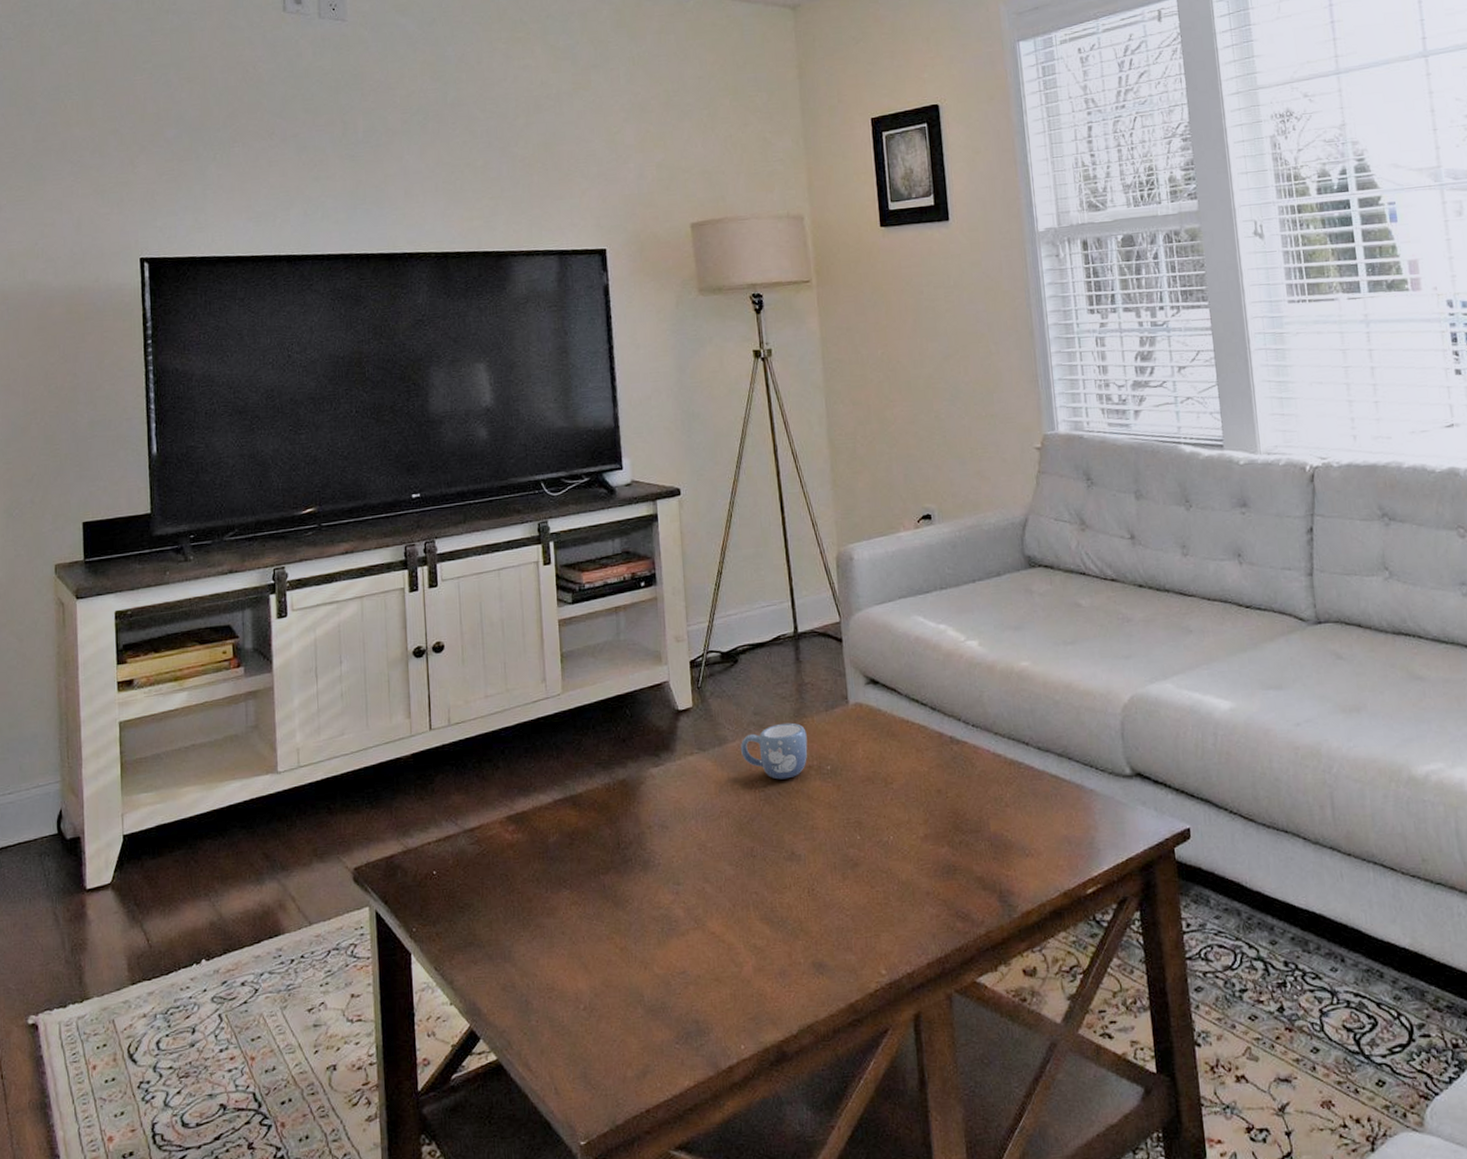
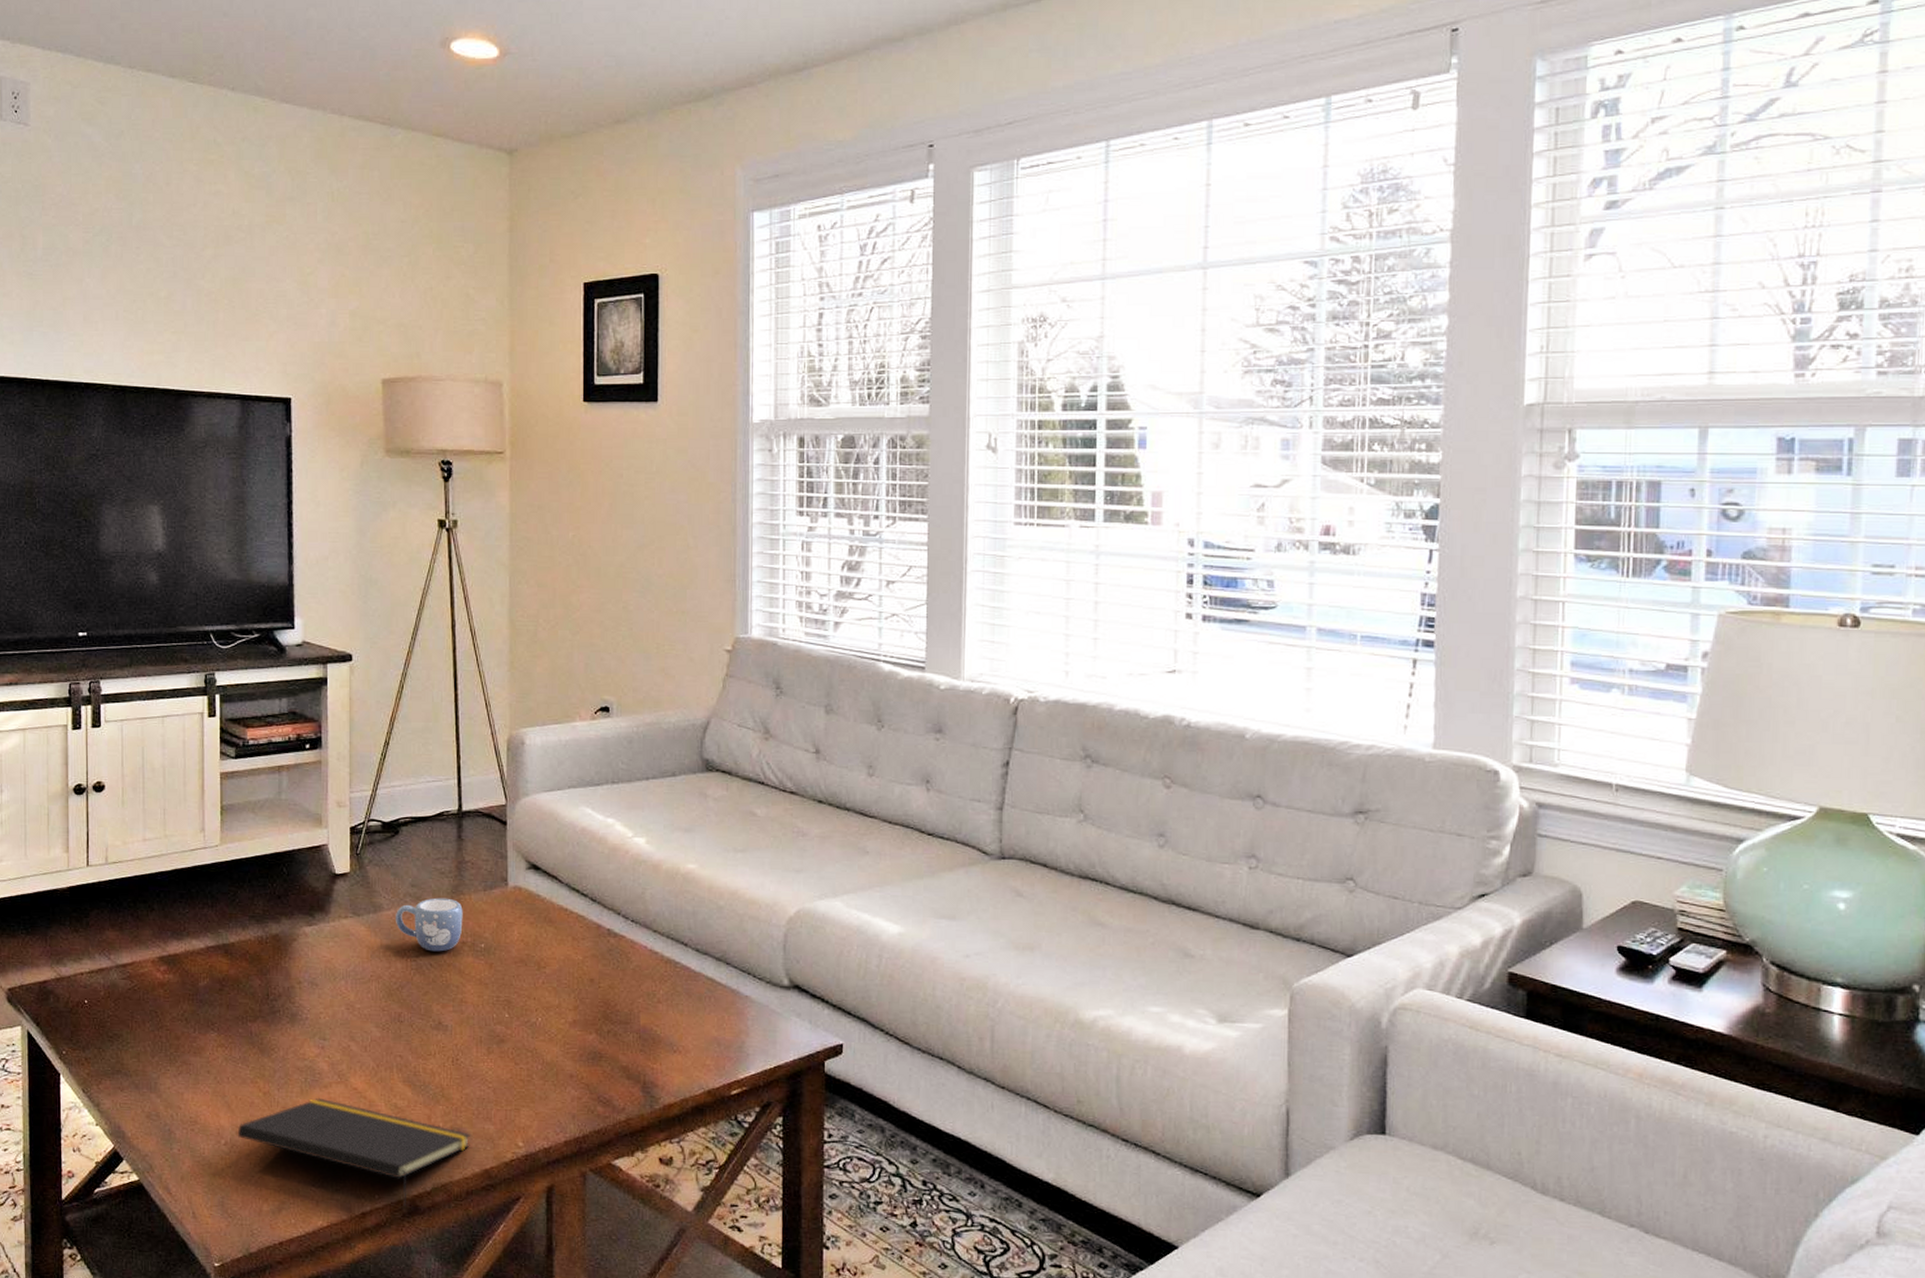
notepad: none [596,947,834,1055] -> present [237,1097,472,1207]

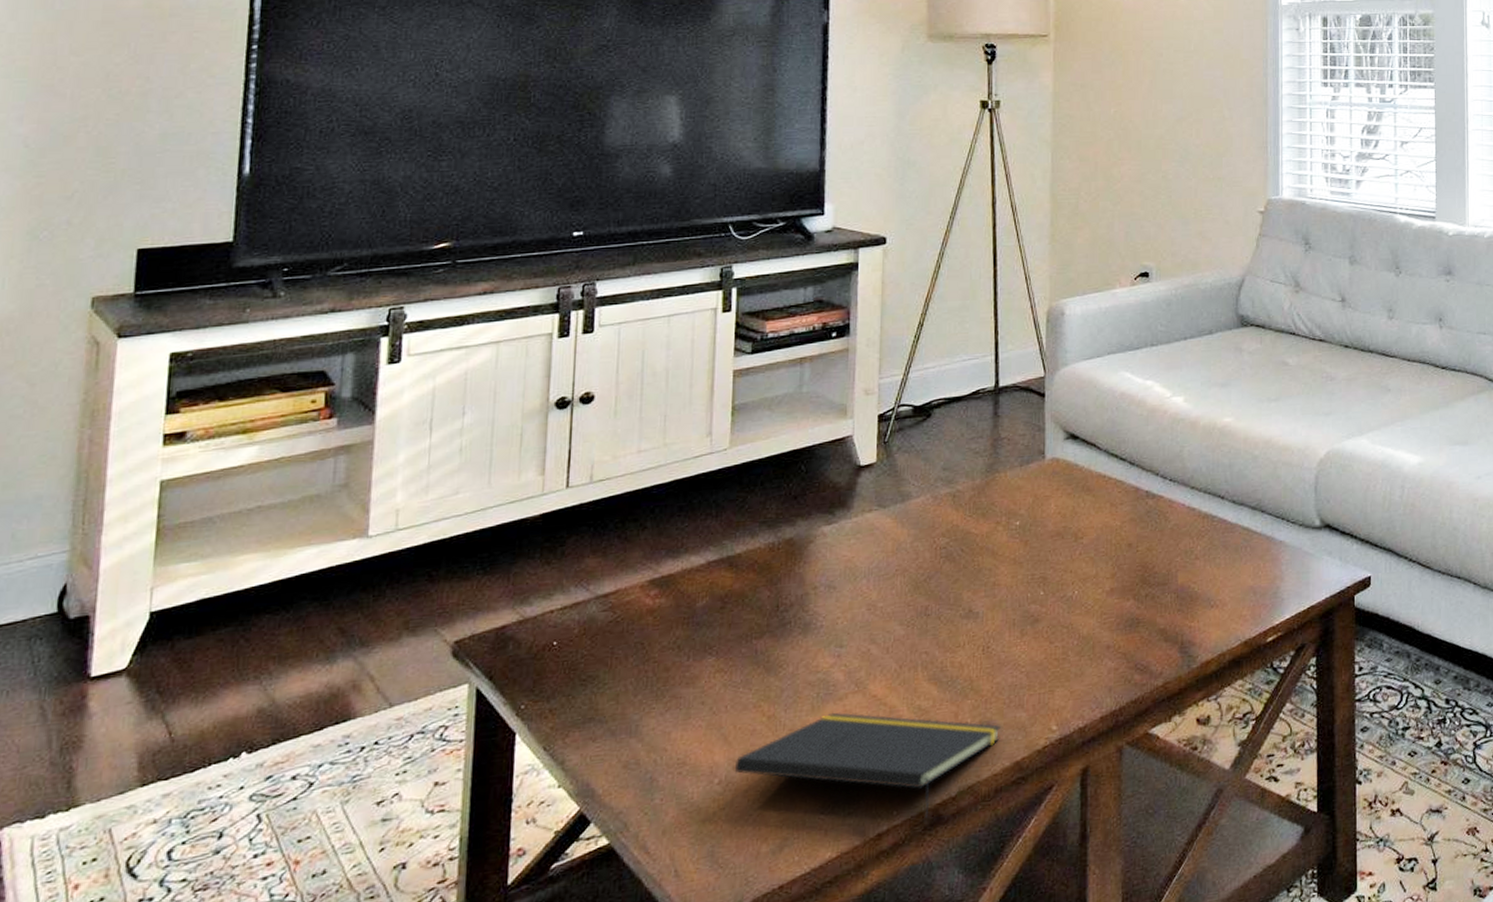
mug: present [396,897,463,952] -> none [925,478,998,536]

